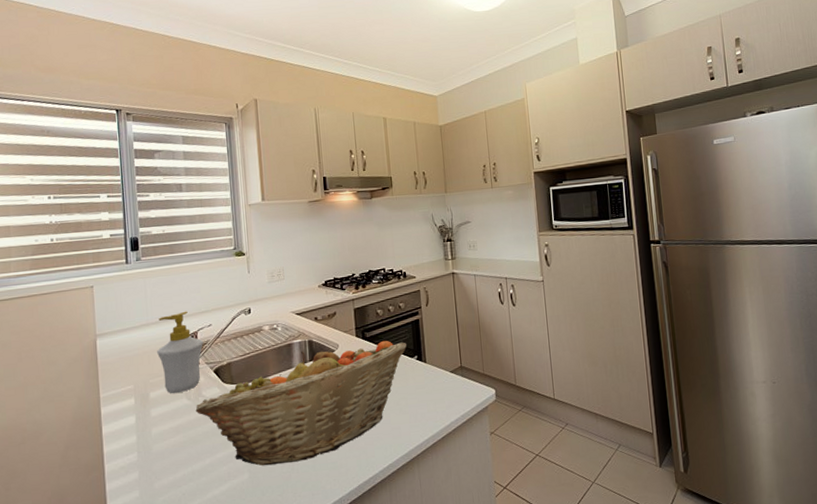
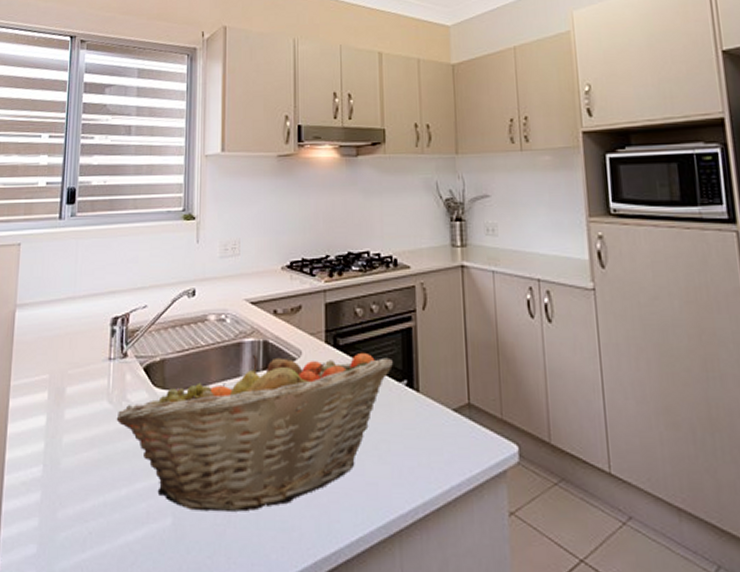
soap bottle: present [157,311,203,394] -> none [80,285,135,393]

